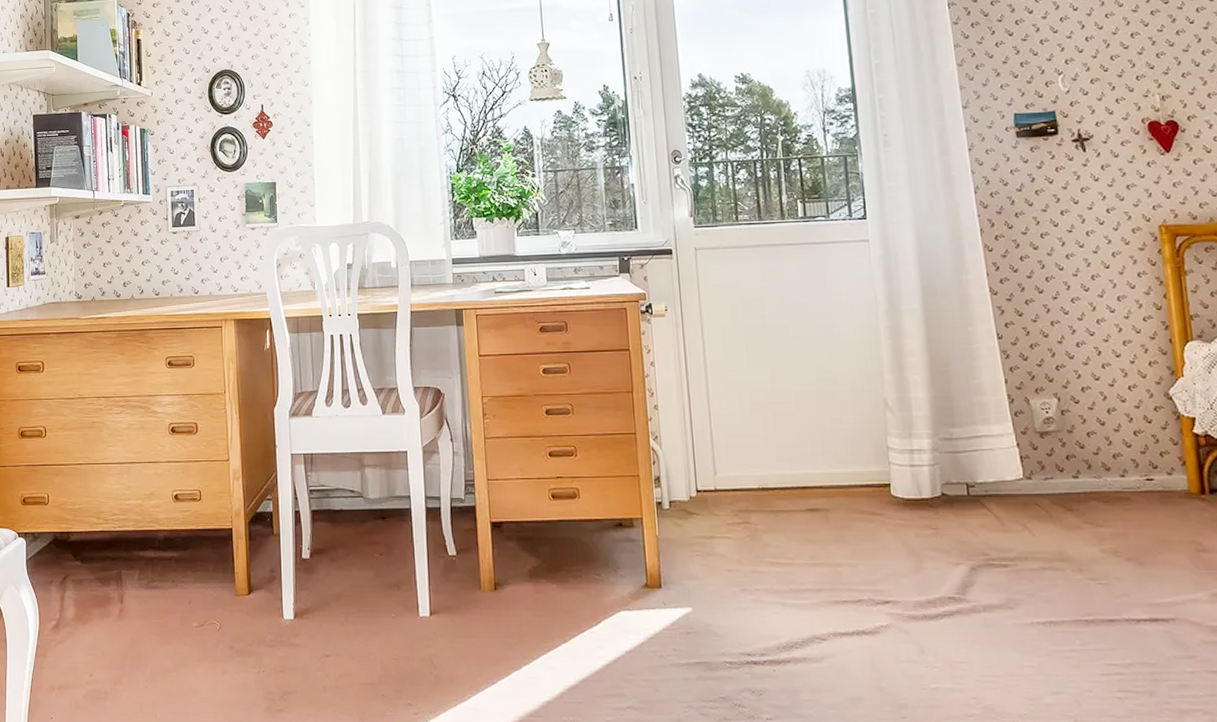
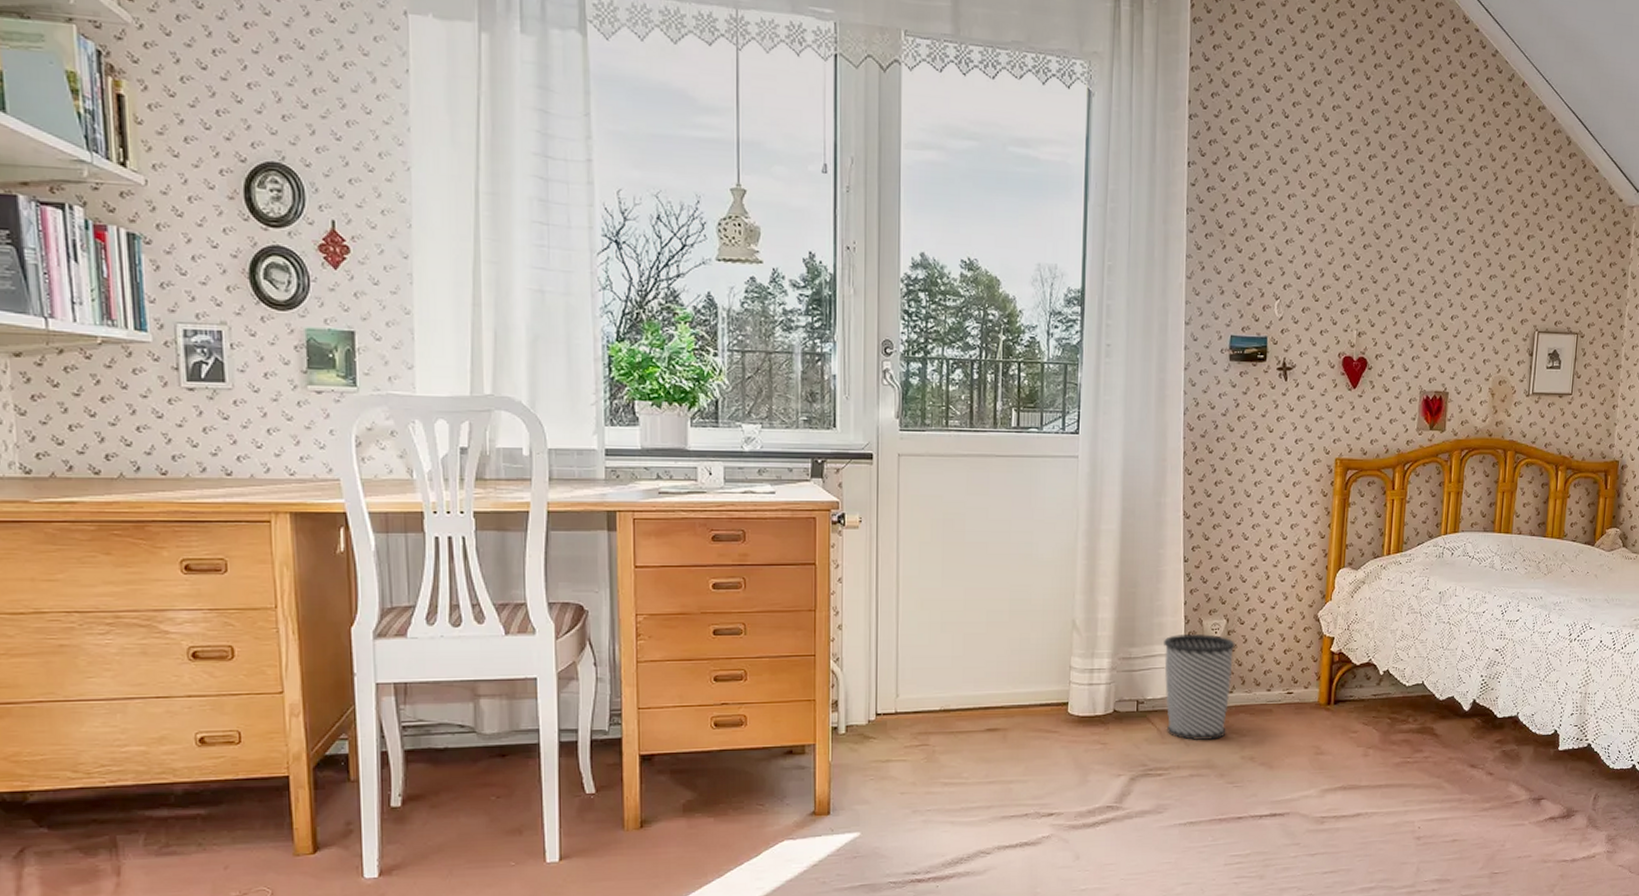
wastebasket: none [988,413,1078,530] -> present [1164,633,1235,741]

